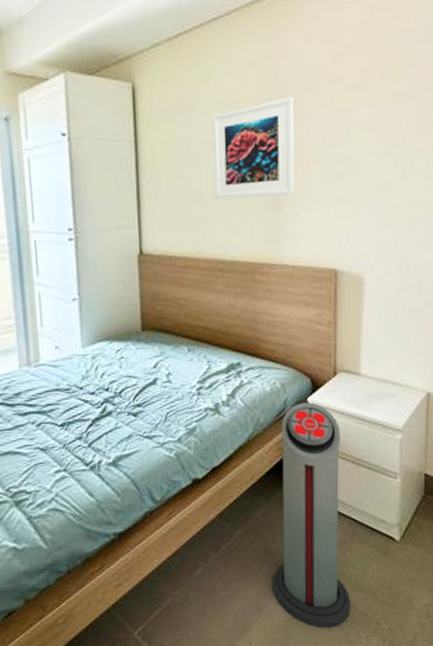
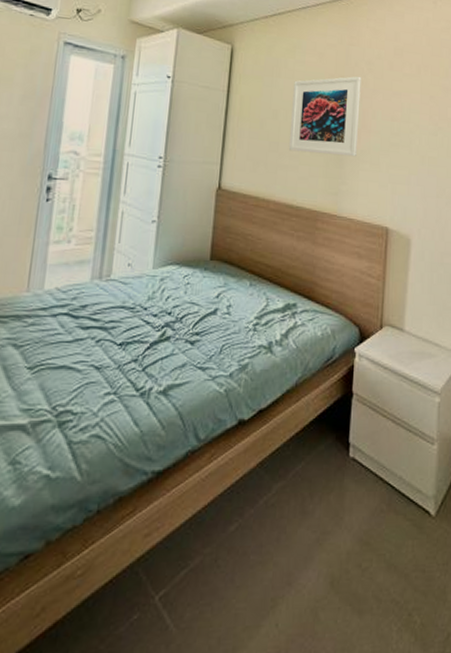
air purifier: present [273,402,351,629] -> none [306,352,384,616]

